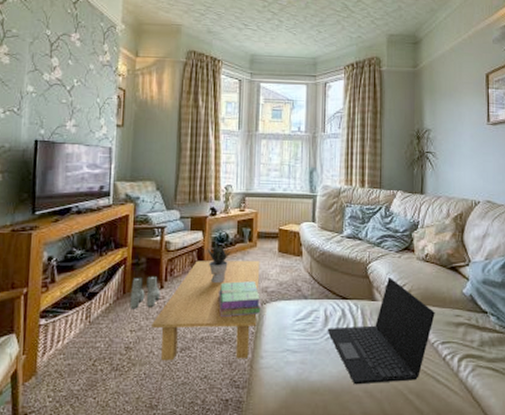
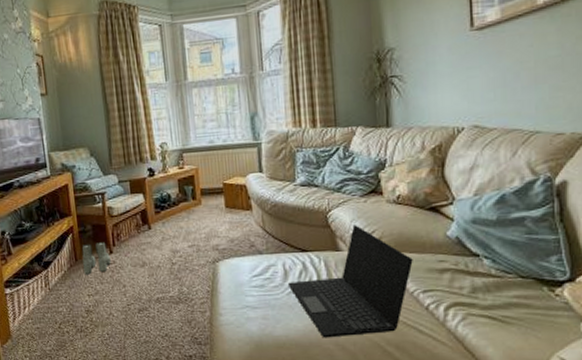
coffee table: present [152,260,260,361] -> none [107,218,212,322]
potted plant: present [207,243,233,284] -> none [150,204,177,245]
stack of books: present [218,281,263,318] -> none [168,240,215,278]

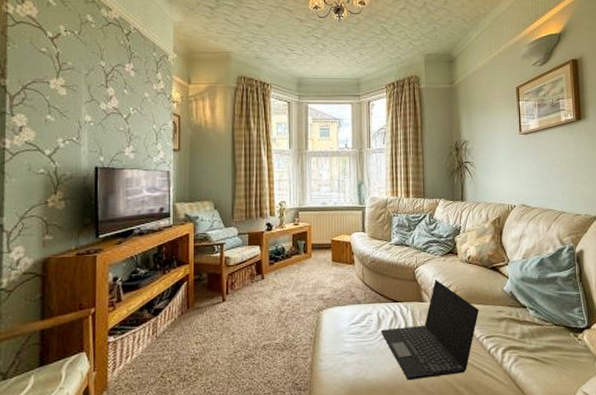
boots: present [82,242,111,275] -> none [193,290,222,323]

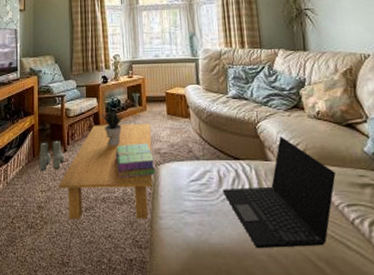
boots: none [193,290,222,323] -> present [38,141,64,171]
coffee table: none [216,270,316,369] -> present [59,123,153,220]
potted plant: none [265,256,289,294] -> present [102,108,125,146]
stack of books: none [278,290,320,326] -> present [115,143,157,179]

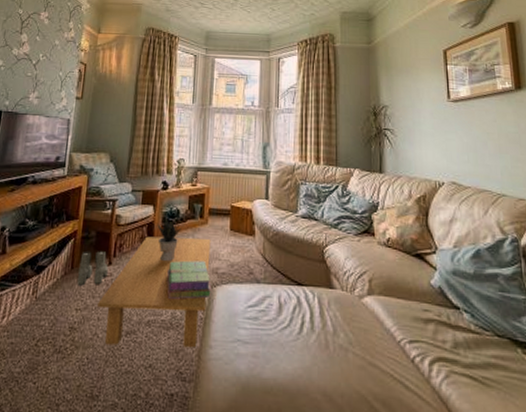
laptop: present [222,137,336,249] -> none [281,263,400,386]

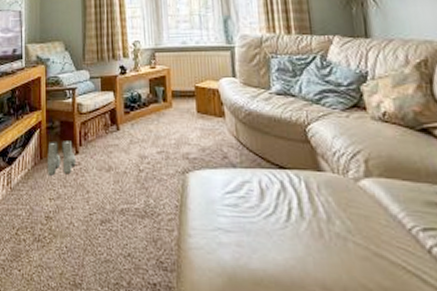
coffee table: present [97,236,211,348] -> none [70,122,180,237]
potted plant: present [157,219,183,262] -> none [119,104,146,149]
stack of books: present [167,260,213,300] -> none [136,146,185,188]

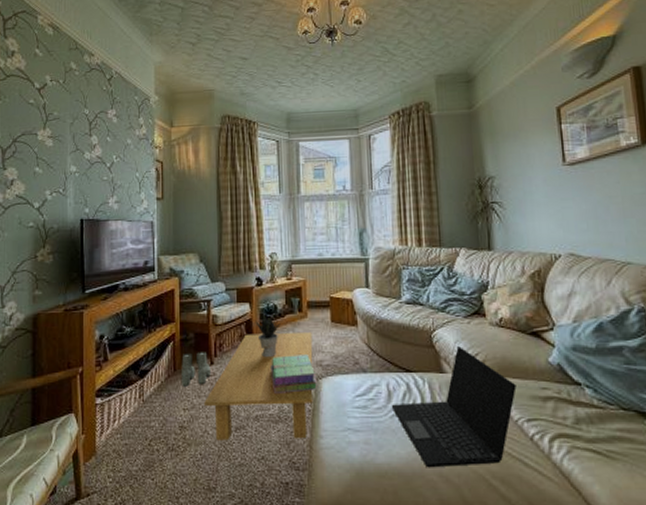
coffee table: none [70,122,180,237] -> present [204,331,313,441]
potted plant: none [119,104,146,149] -> present [255,315,282,358]
stack of books: none [136,146,185,188] -> present [271,355,318,395]
laptop: none [264,142,408,279] -> present [391,346,517,468]

